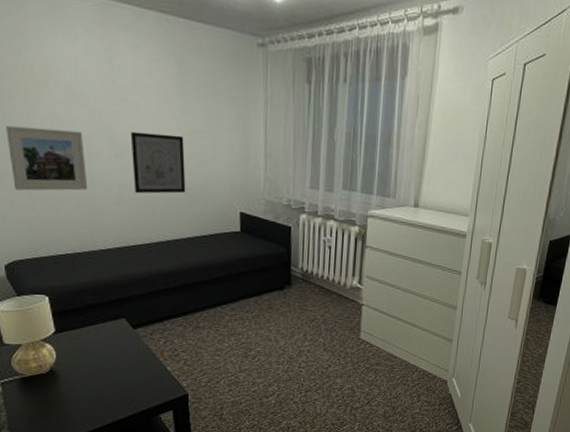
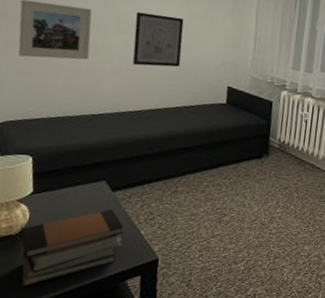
book stack: none [50,347,151,422] -> present [20,209,124,287]

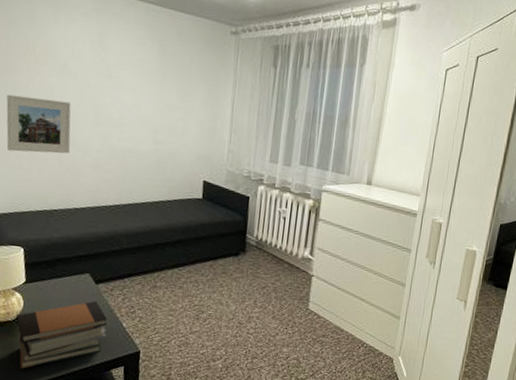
wall art: present [132,11,184,67] -> none [110,104,159,161]

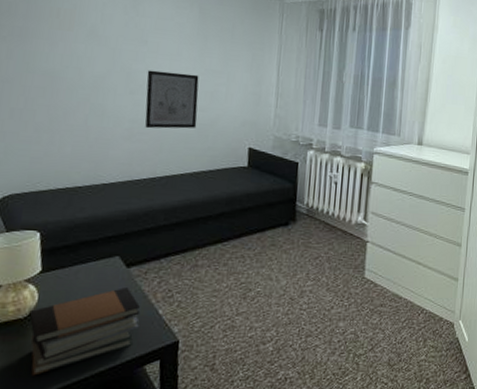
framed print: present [6,94,71,154] -> none [22,61,100,125]
wall art: none [110,104,159,161] -> present [145,70,199,129]

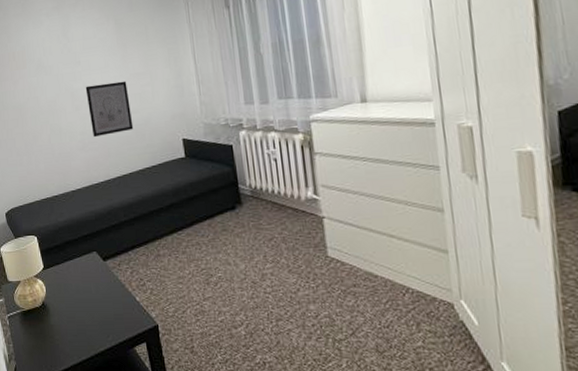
book stack: present [29,287,141,376] -> none [42,278,123,354]

